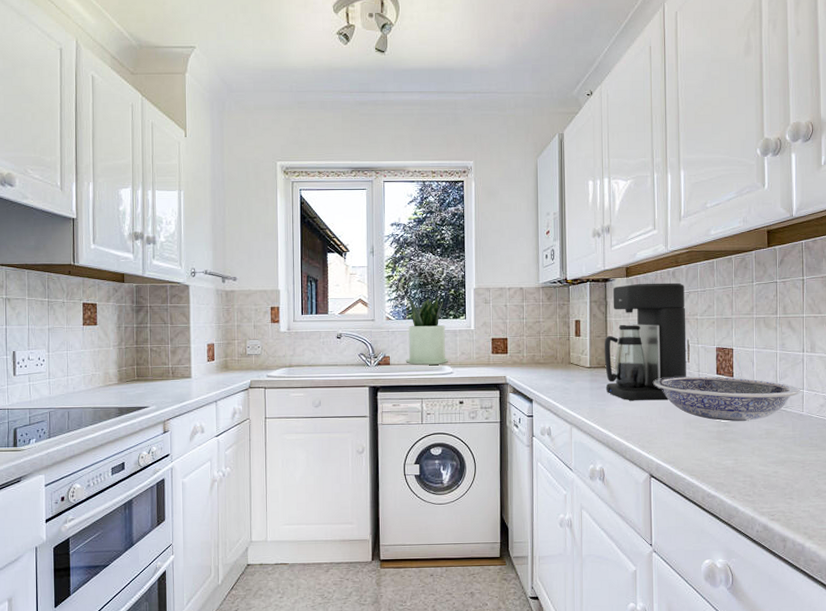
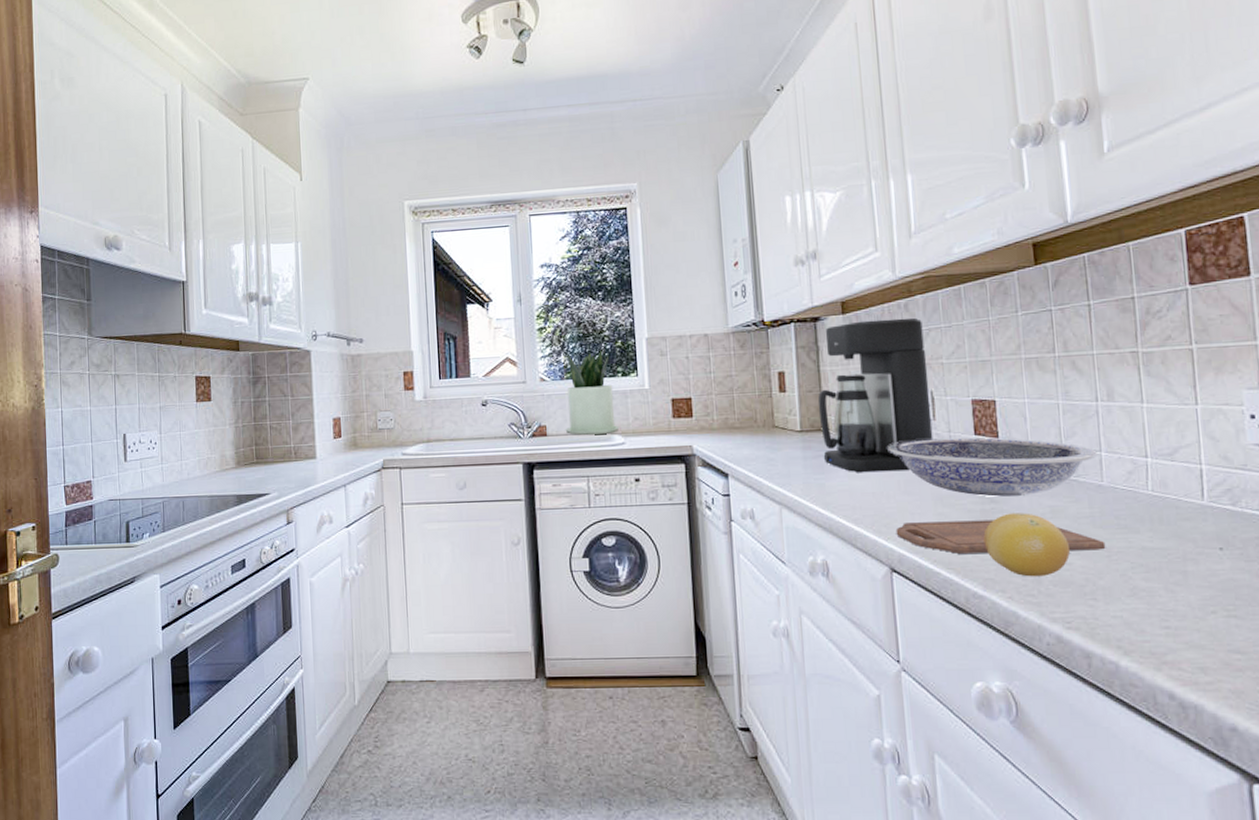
cutting board: none [655,439,802,464] -> present [895,520,1106,554]
fruit: none [718,434,777,482] -> present [983,513,1070,577]

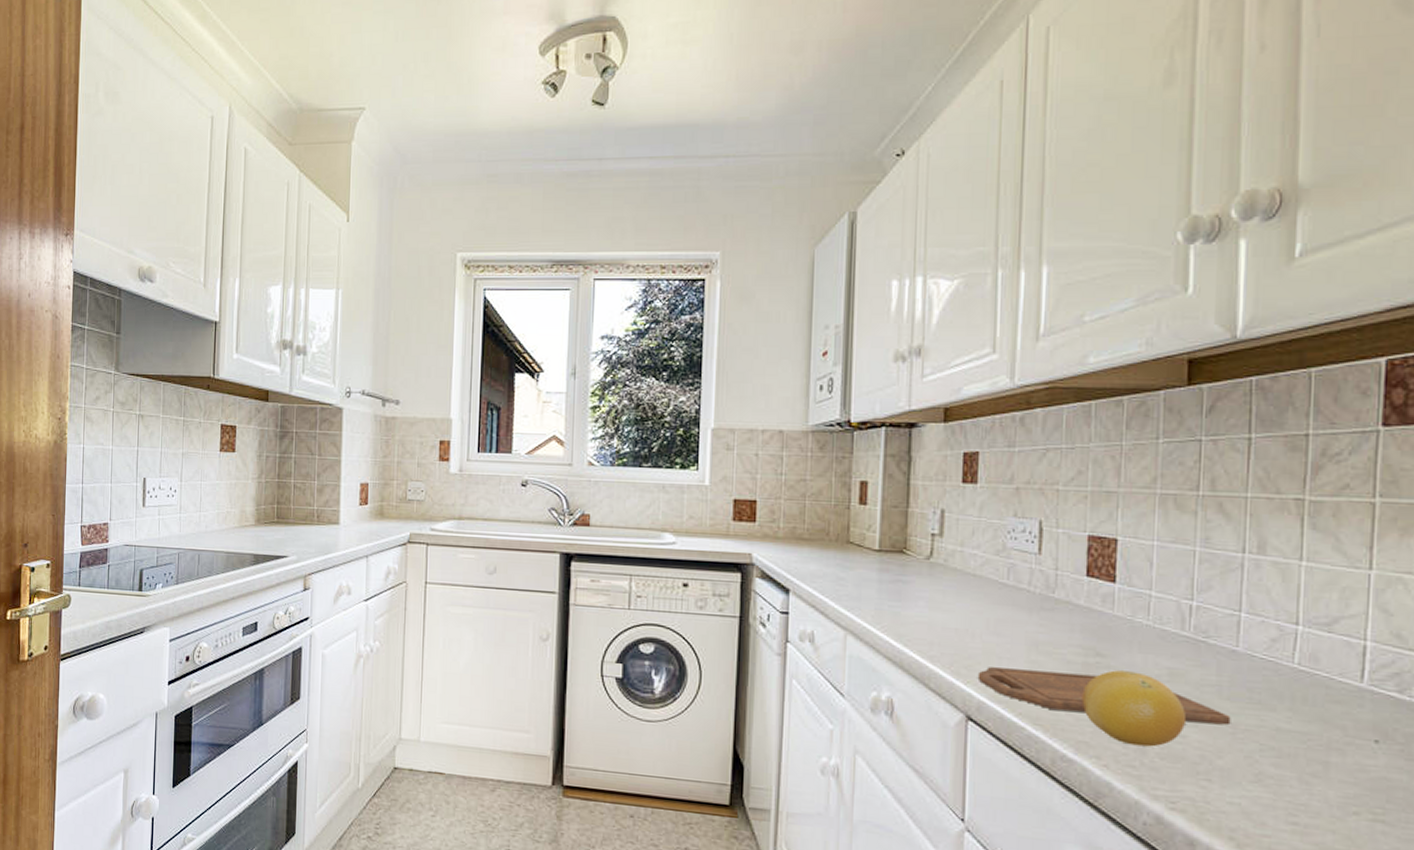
planter: present [565,350,620,436] -> none [610,437,672,532]
coffee maker: present [817,317,934,473] -> none [902,432,1040,609]
bowl: present [887,437,1097,497] -> none [979,574,1236,653]

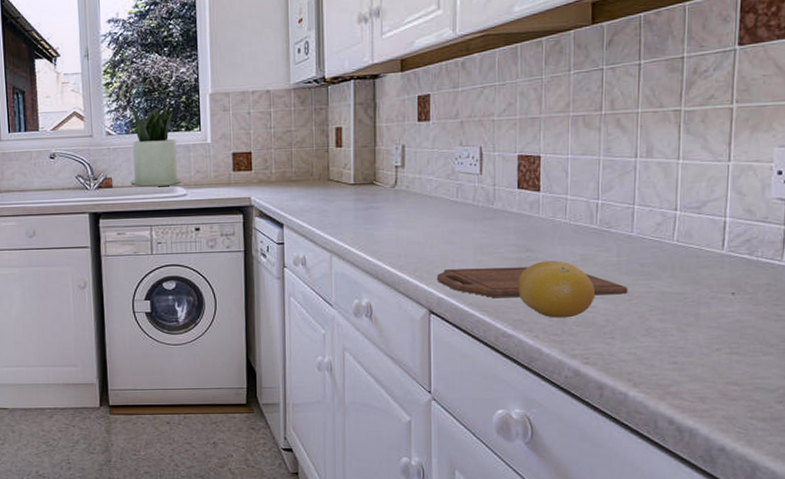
planter: none [610,437,672,532] -> present [130,105,182,188]

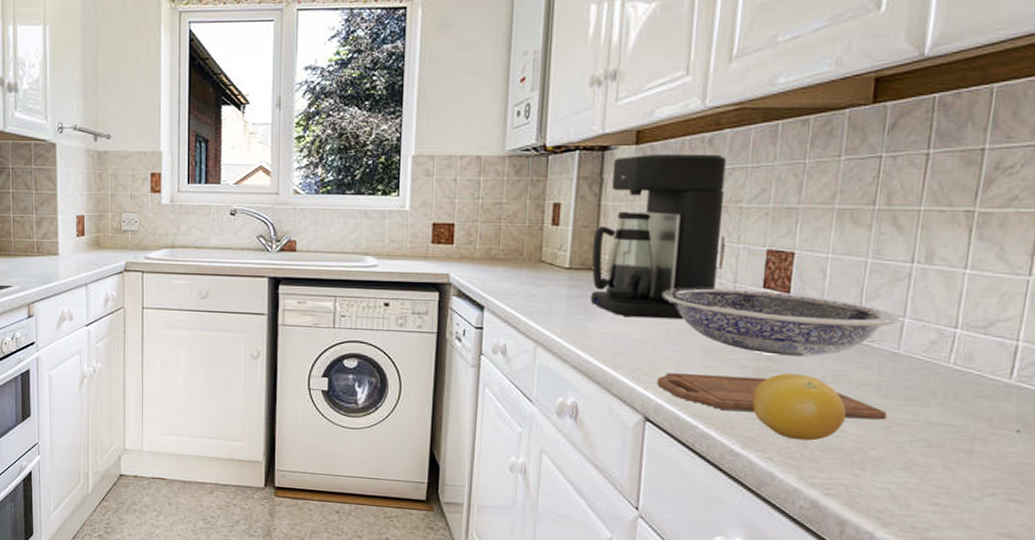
planter: present [130,105,182,188] -> none [316,165,374,255]
coffee maker: none [372,75,479,224] -> present [590,153,727,320]
bowl: none [435,191,631,246] -> present [662,287,900,357]

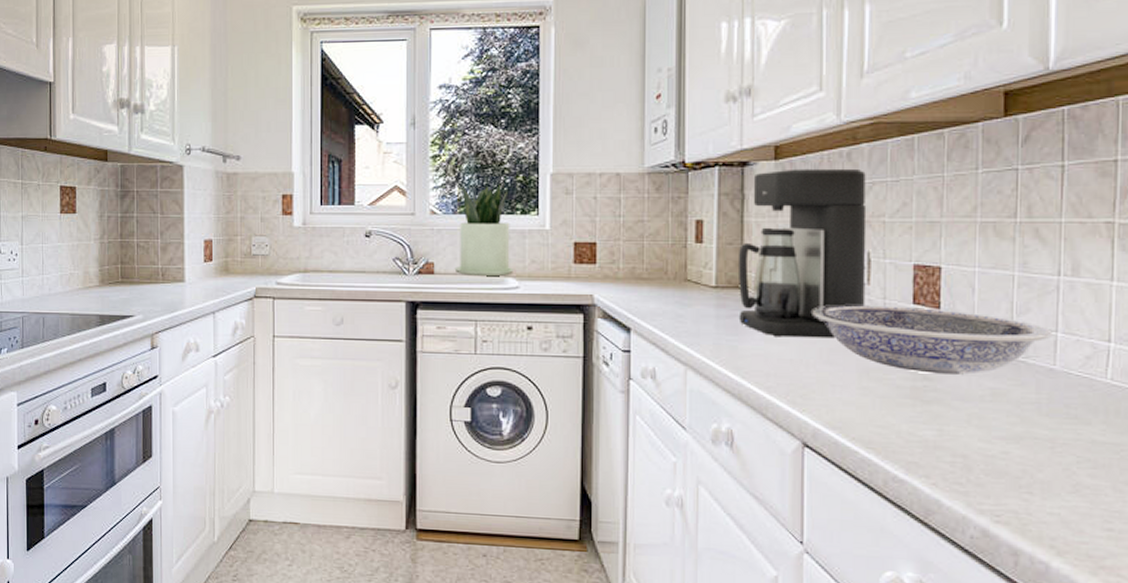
planter: none [316,165,374,255] -> present [454,184,515,277]
cutting board: present [656,373,888,420] -> none [812,395,1050,441]
fruit: present [751,373,846,441] -> none [911,393,1008,464]

